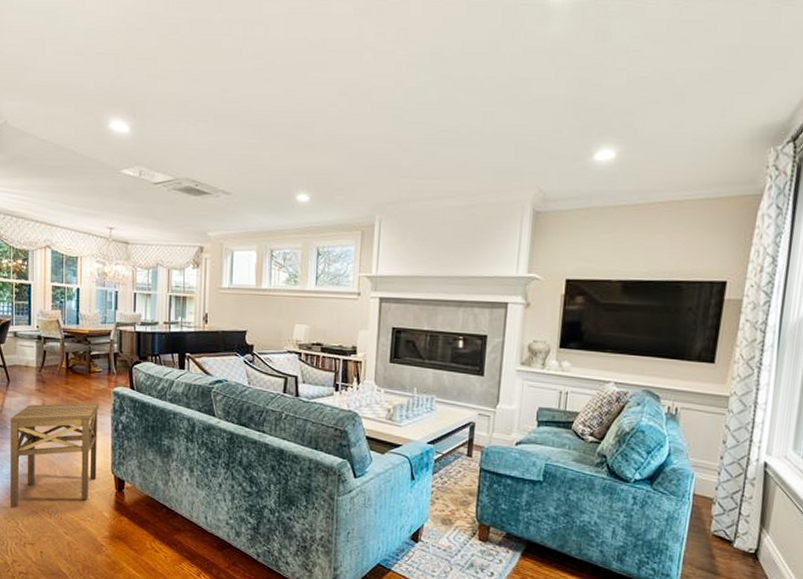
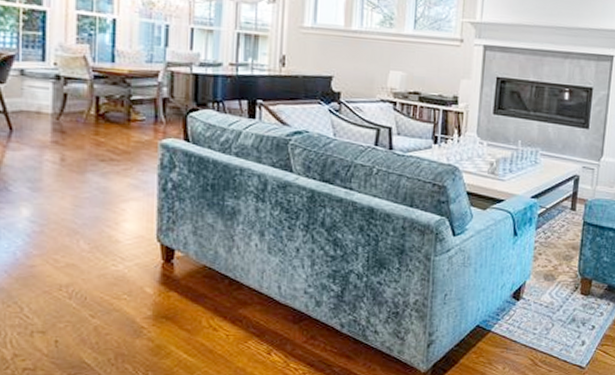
side table: present [10,402,99,508] -> none [11,157,141,290]

